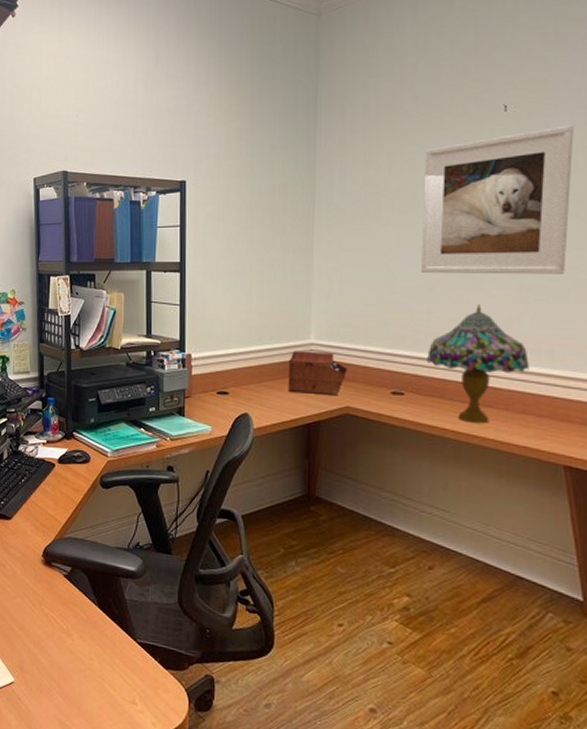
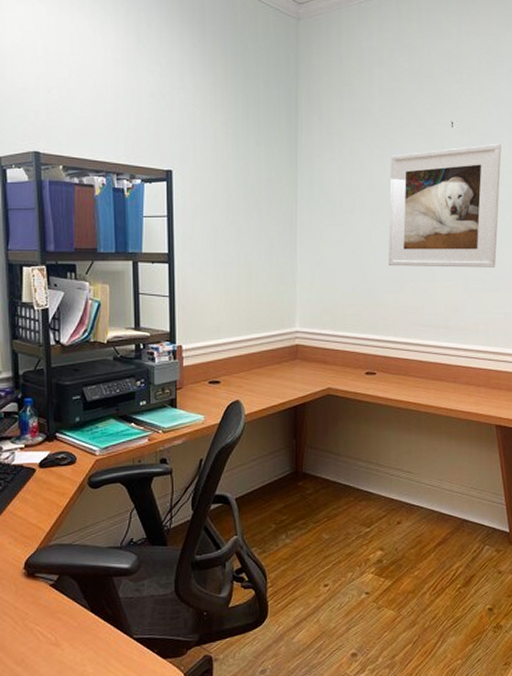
sewing box: present [288,351,347,396] -> none [275,338,328,379]
table lamp: present [427,305,529,424] -> none [394,293,471,396]

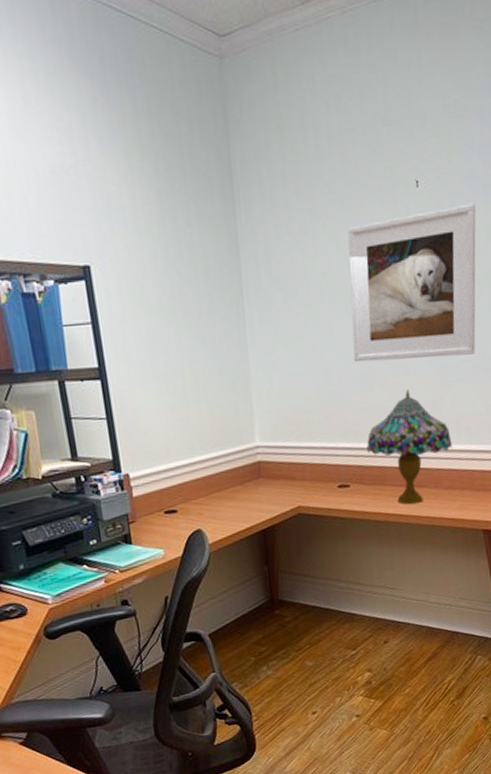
table lamp: none [394,293,471,396] -> present [367,390,452,505]

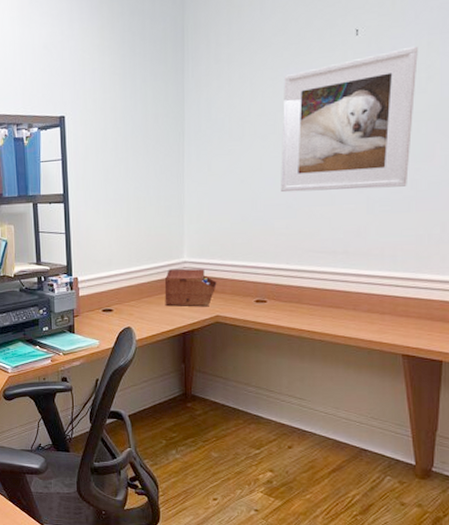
sewing box: none [236,453,296,500] -> present [164,268,217,307]
table lamp: present [367,390,452,505] -> none [286,218,375,324]

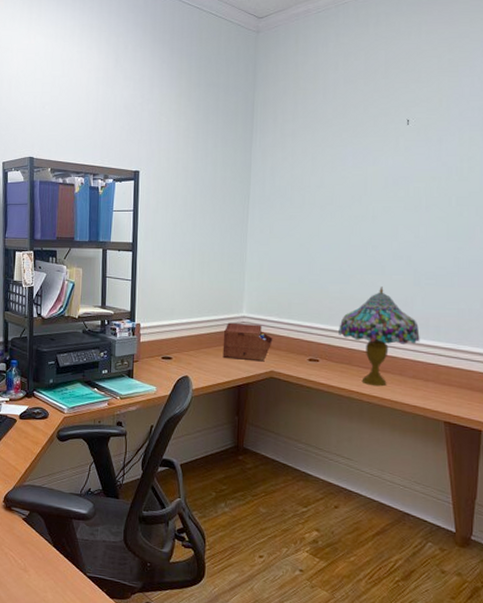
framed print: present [281,46,418,193] -> none [336,139,461,263]
table lamp: none [286,218,375,324] -> present [339,287,420,387]

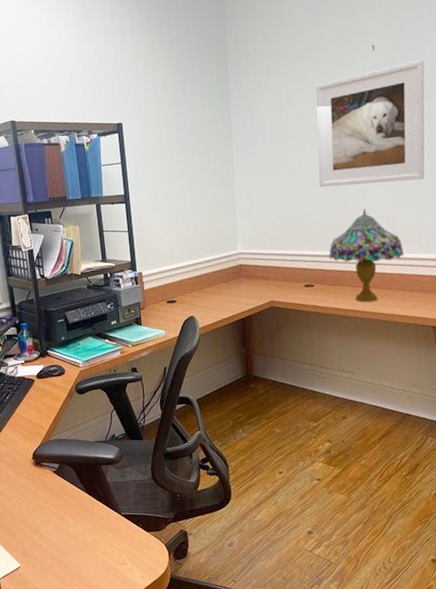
sewing box: present [222,322,273,362] -> none [222,259,269,295]
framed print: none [336,139,461,263] -> present [315,59,425,188]

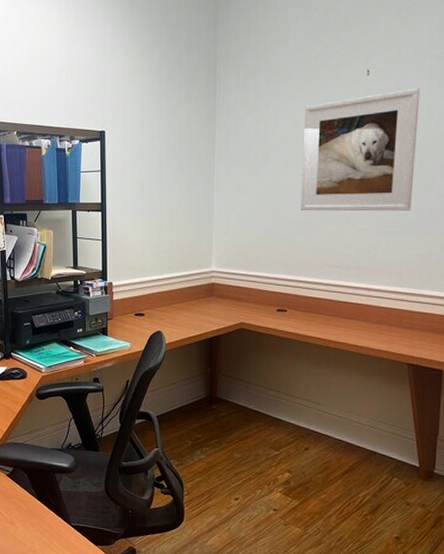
table lamp: present [329,209,404,303] -> none [305,236,383,333]

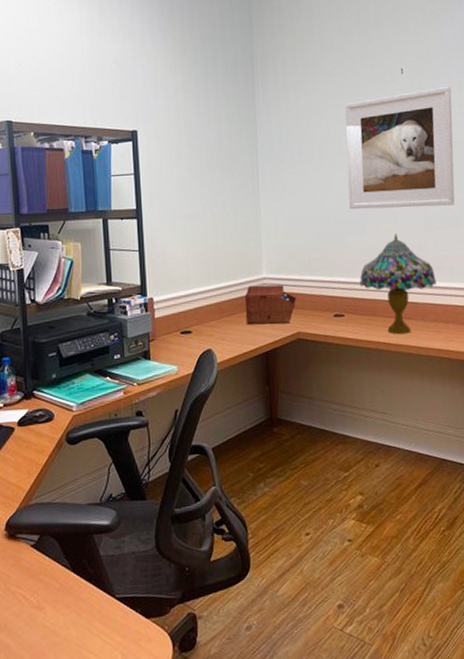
sewing box: none [193,277,242,314] -> present [244,285,296,325]
table lamp: none [305,236,383,333] -> present [360,233,437,335]

